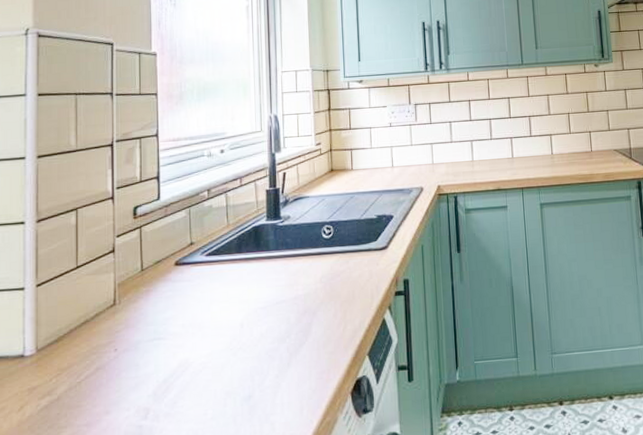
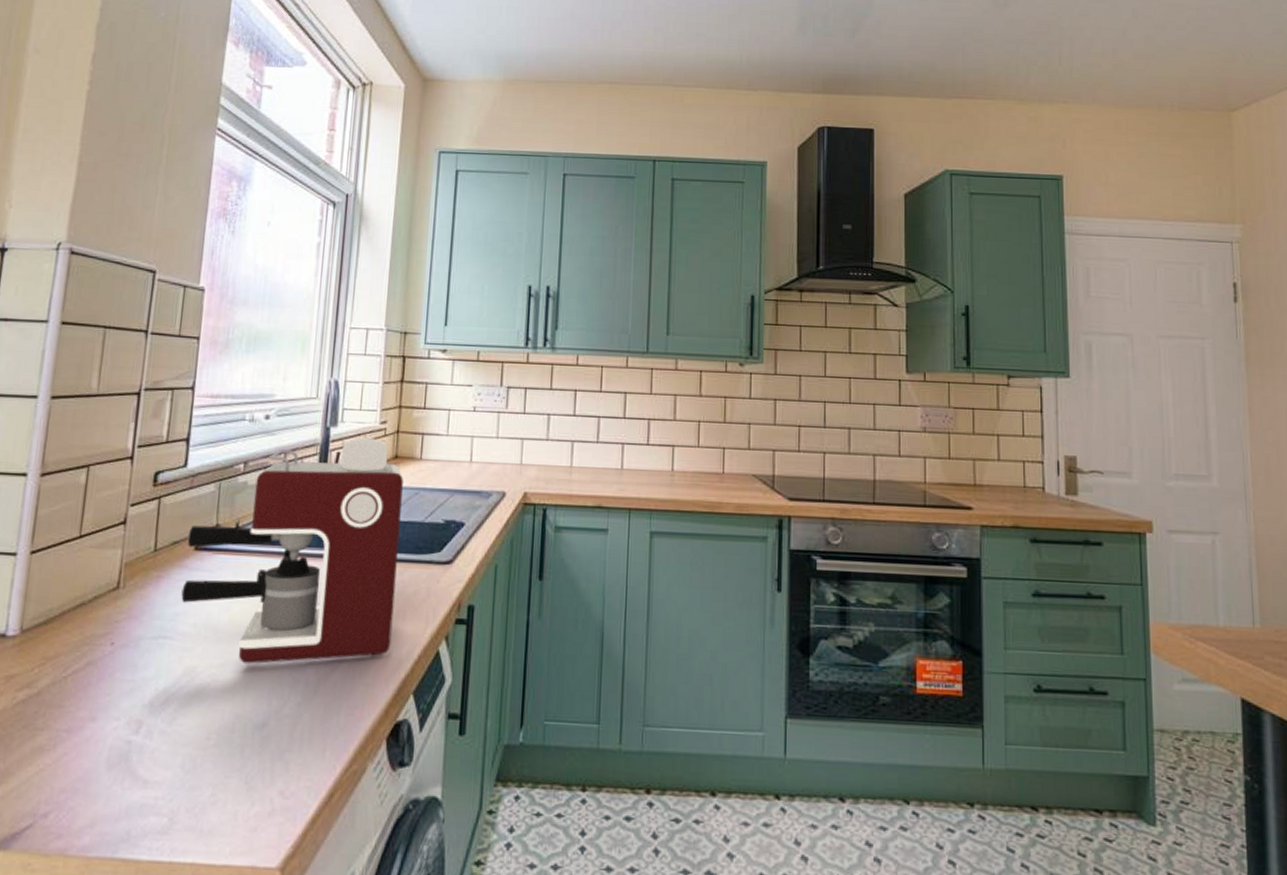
coffee maker: none [168,158,346,351] -> present [181,437,404,665]

